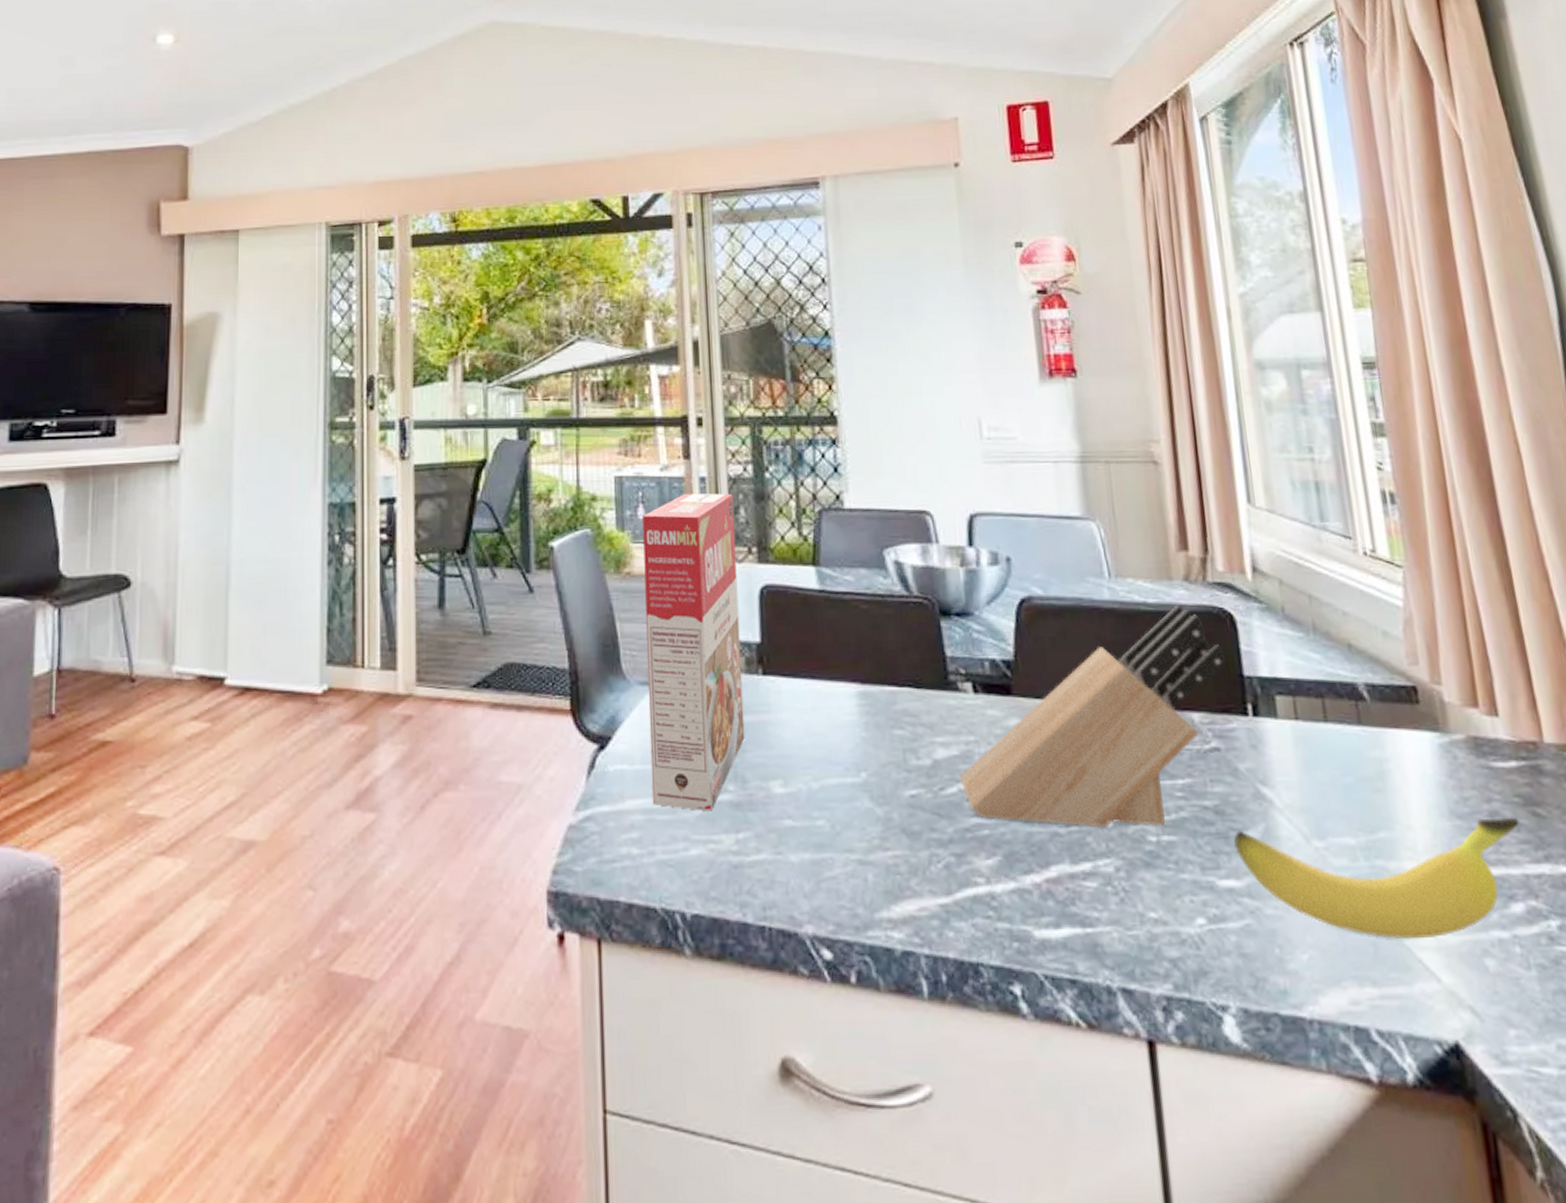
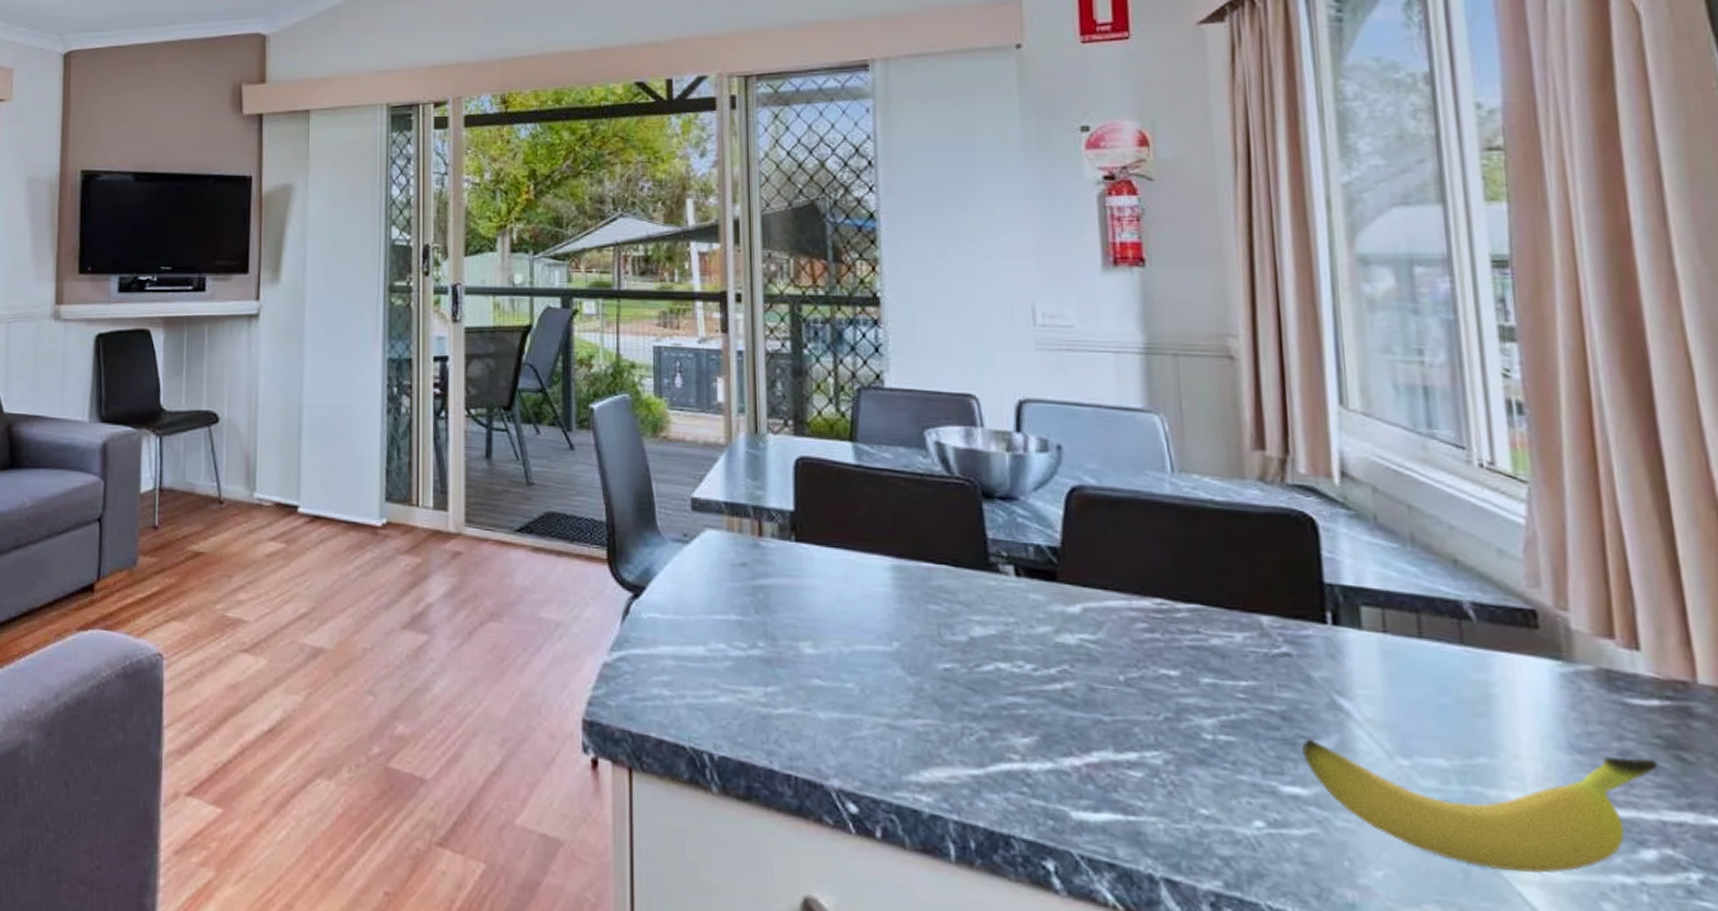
cereal box: present [642,493,745,812] -> none [680,365,776,664]
knife block: present [959,604,1225,828] -> none [997,504,1303,725]

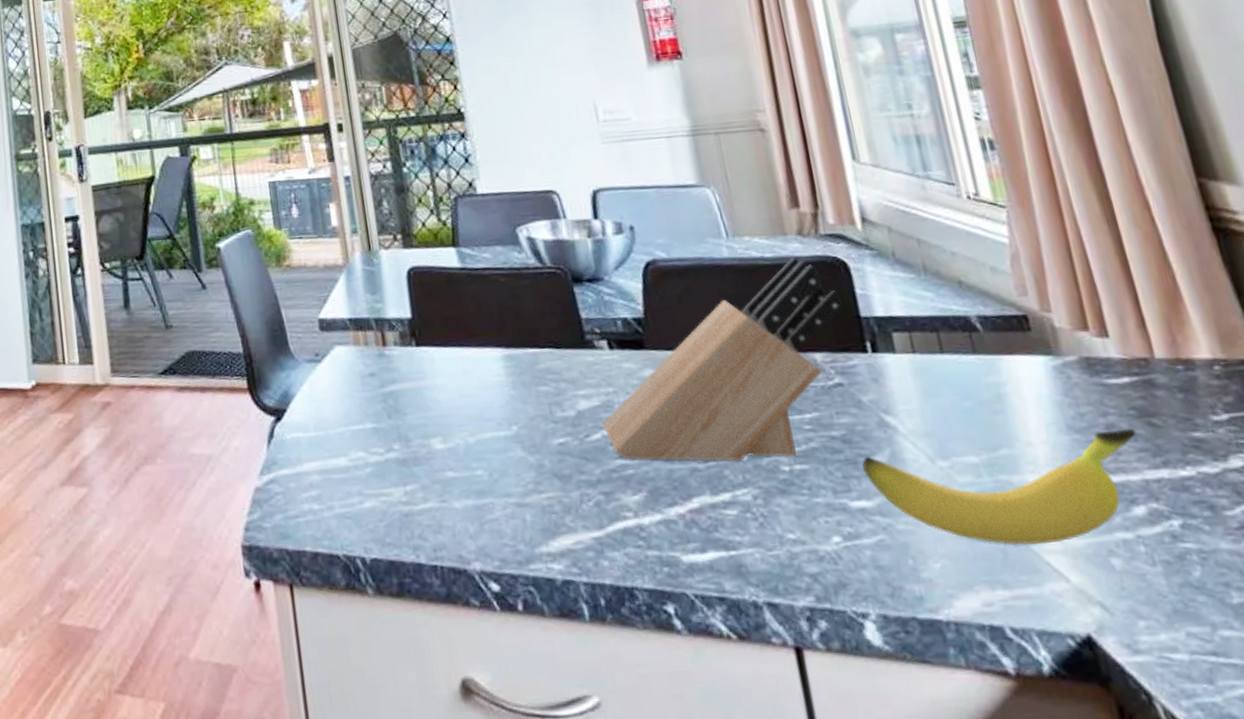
knife block: none [997,504,1303,725] -> present [602,256,843,462]

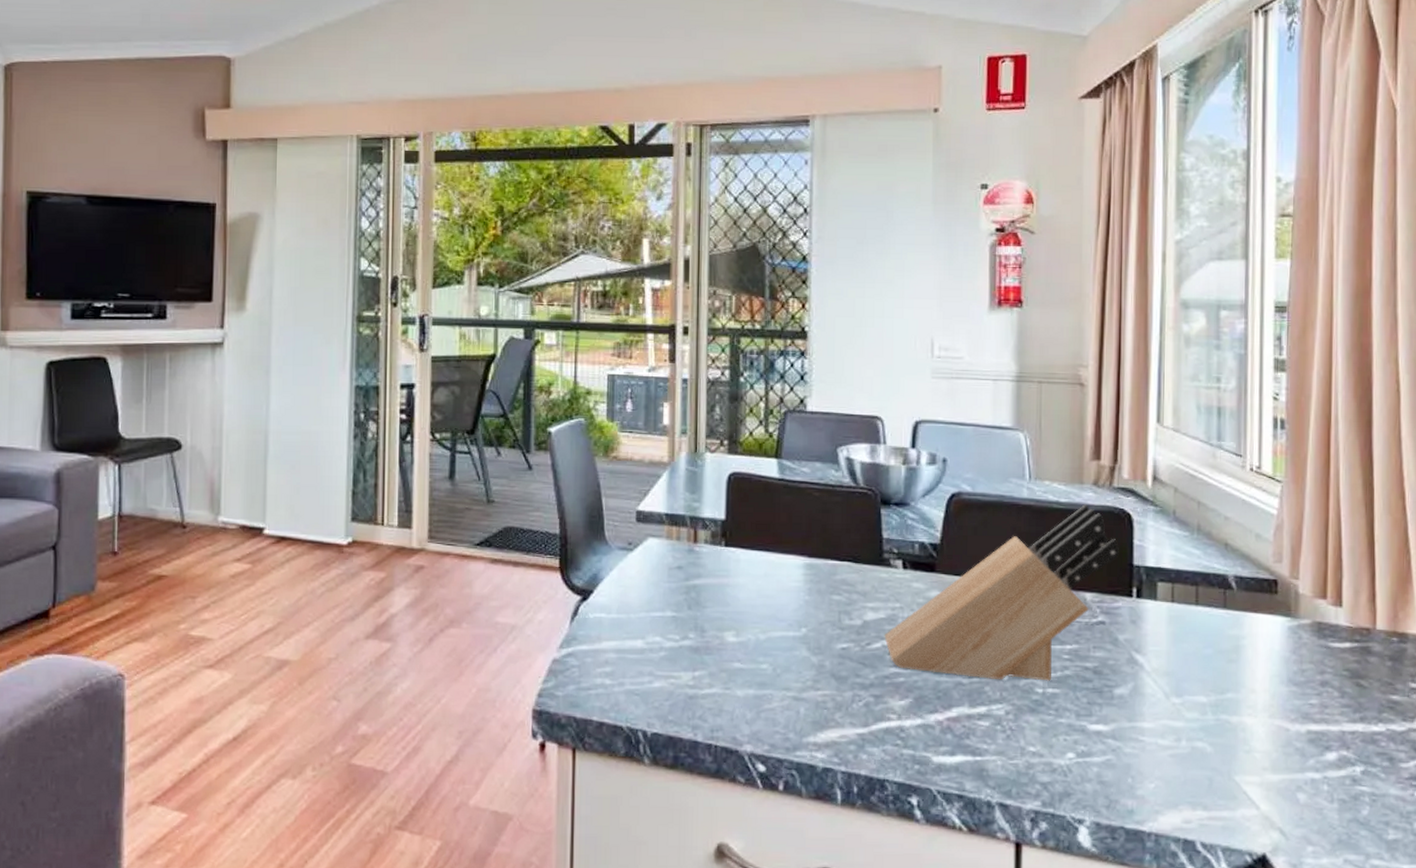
banana: present [862,428,1136,545] -> none [1106,686,1344,776]

